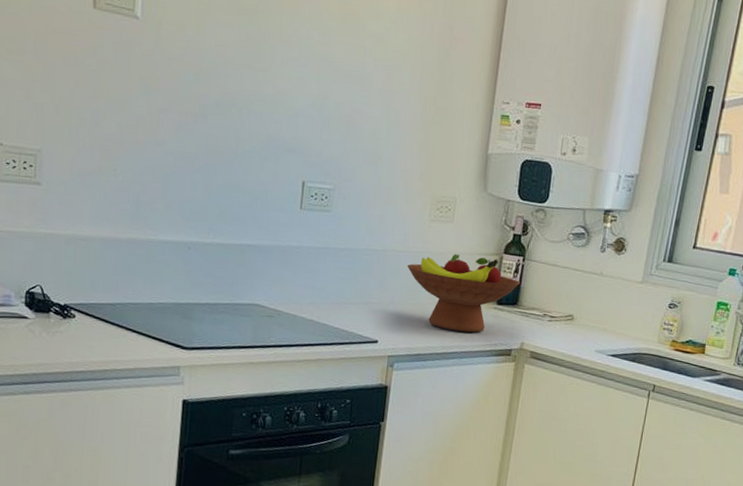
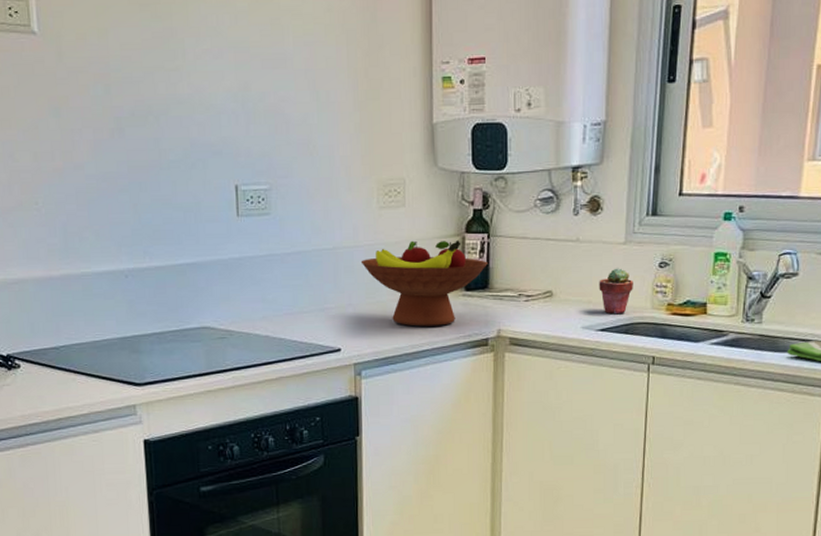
potted succulent: none [614,303,645,344] -> present [599,268,633,315]

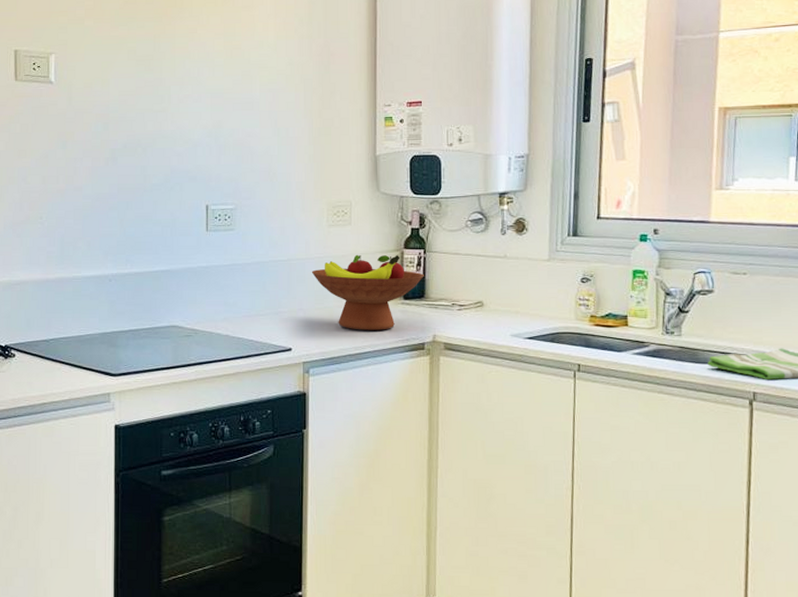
potted succulent: present [599,268,633,315] -> none [525,282,558,324]

